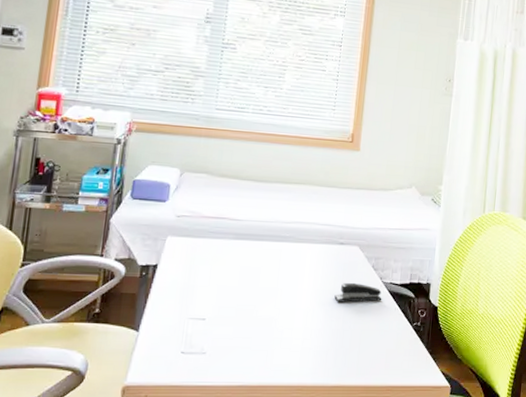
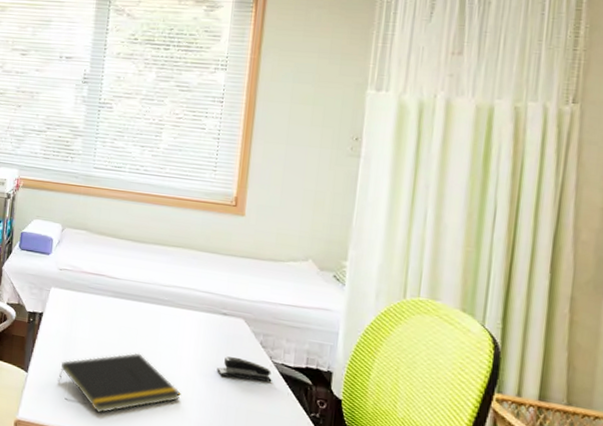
notepad: none [173,292,301,360] -> present [58,352,181,413]

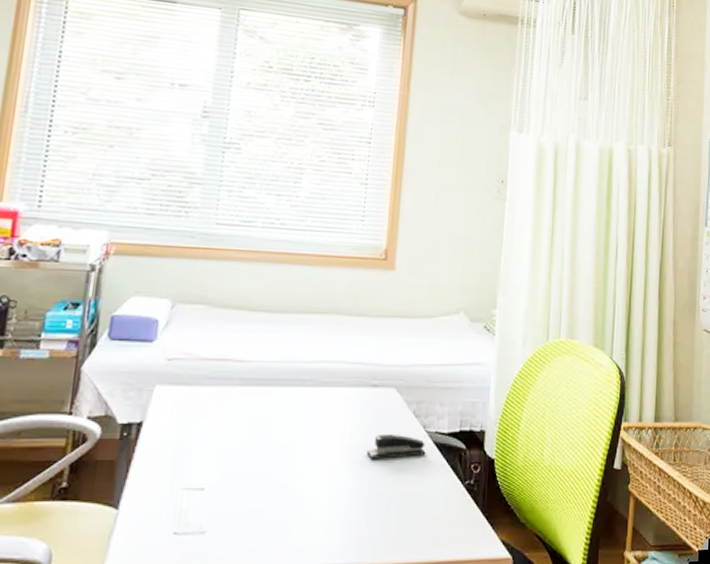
notepad: present [58,352,181,413] -> none [163,451,326,541]

